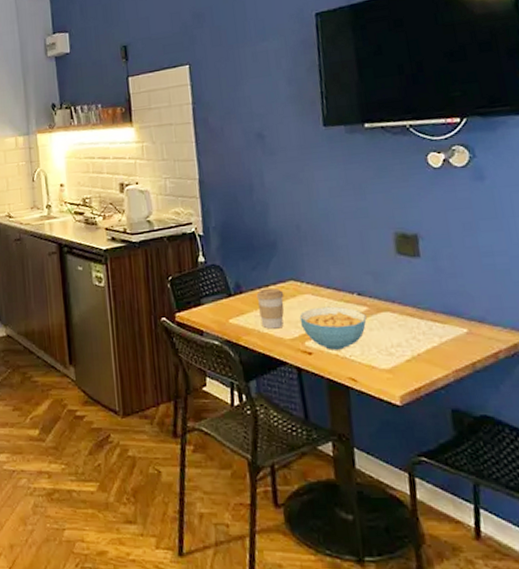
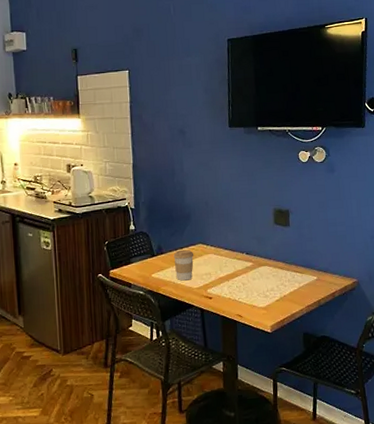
cereal bowl: present [299,306,367,350] -> none [204,263,252,295]

